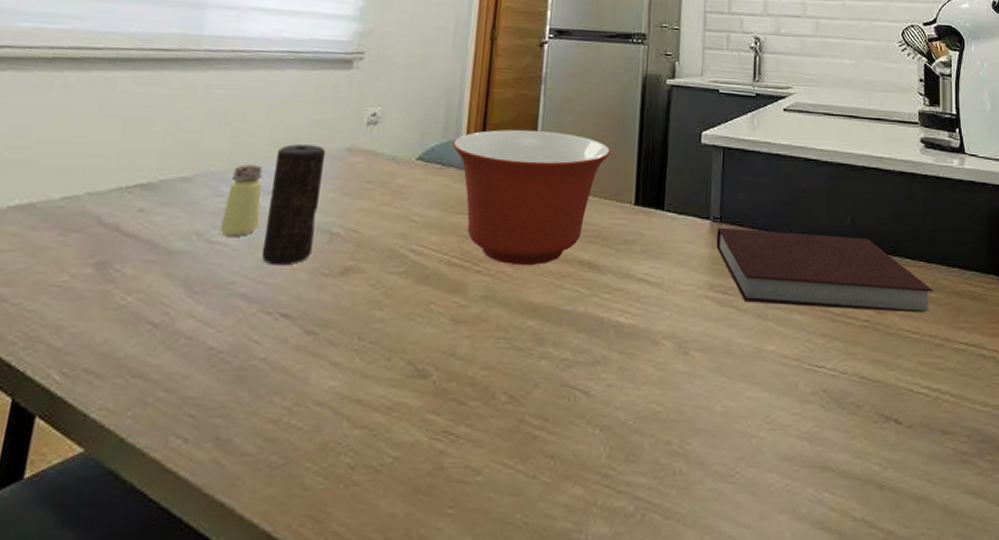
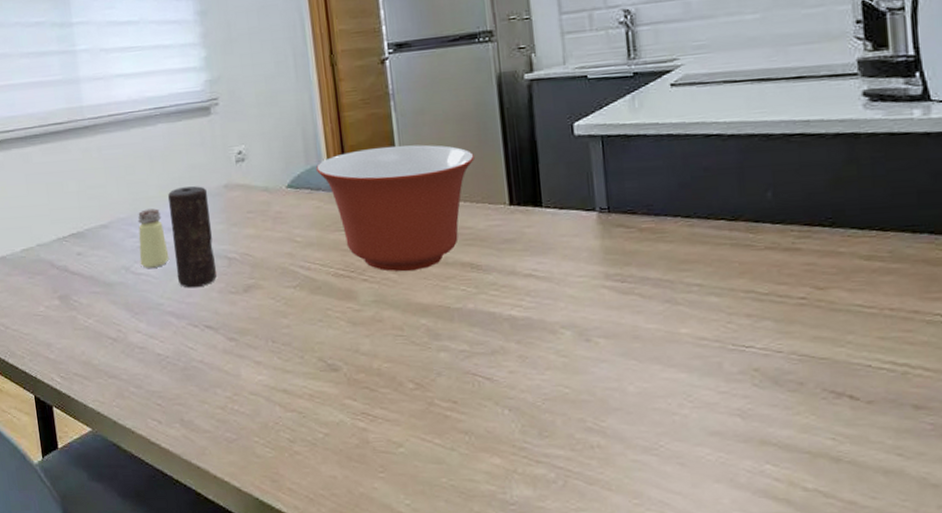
notebook: present [716,227,933,313] -> none [606,212,893,289]

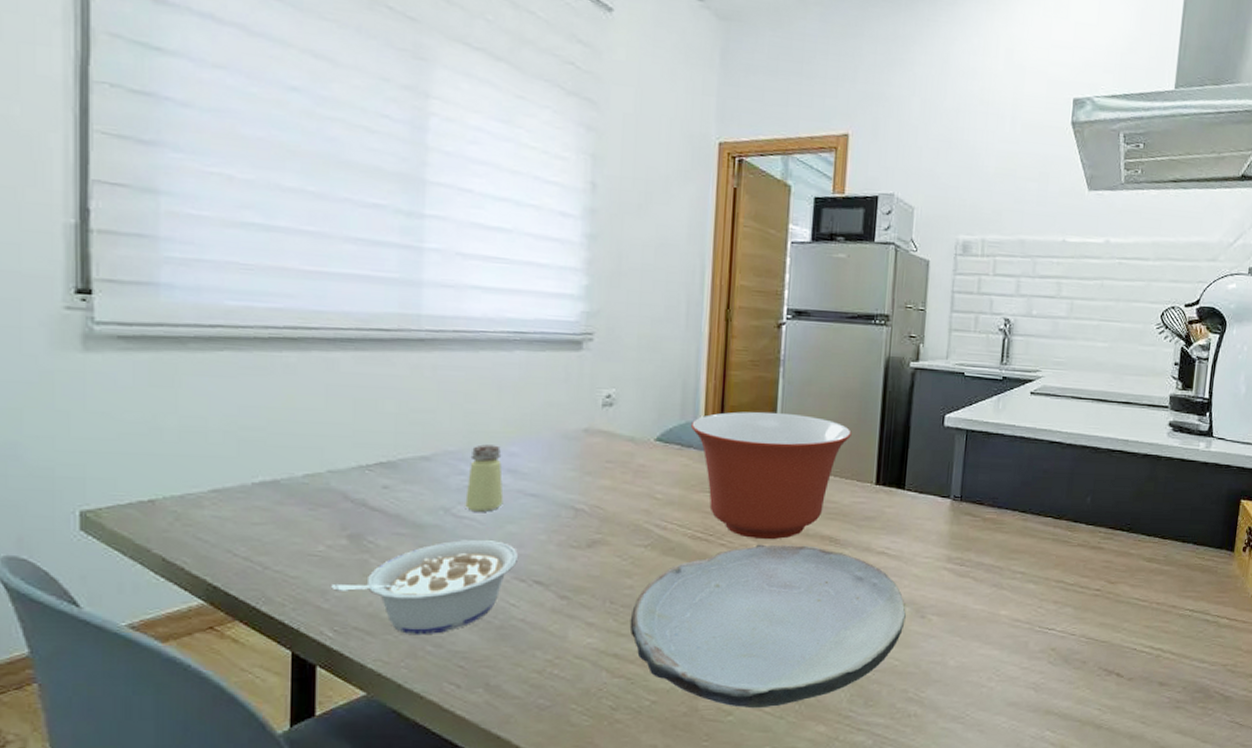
legume: none [53,292,189,379] -> present [331,540,519,635]
candle: present [167,186,217,288] -> none [509,425,563,539]
plate: none [292,274,569,440] -> present [629,544,906,709]

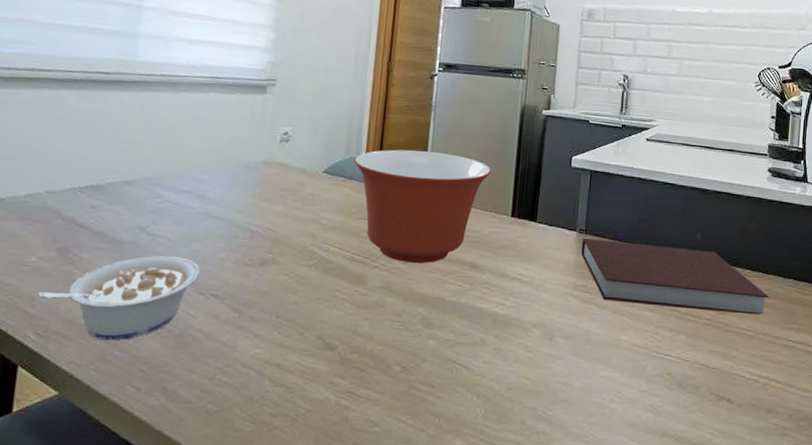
saltshaker: present [465,444,504,512] -> none [158,172,193,231]
plate: present [629,544,906,709] -> none [292,267,536,421]
notebook: none [956,505,1165,583] -> present [581,237,769,315]

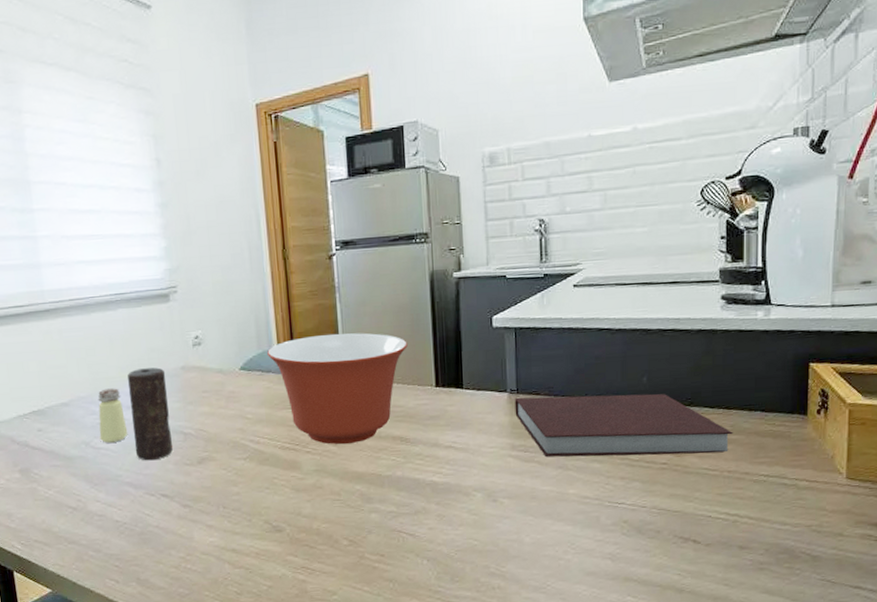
legume: present [38,255,201,341] -> none [14,465,147,544]
saltshaker: none [158,172,193,231] -> present [98,388,128,443]
candle: none [194,156,246,256] -> present [127,367,173,461]

